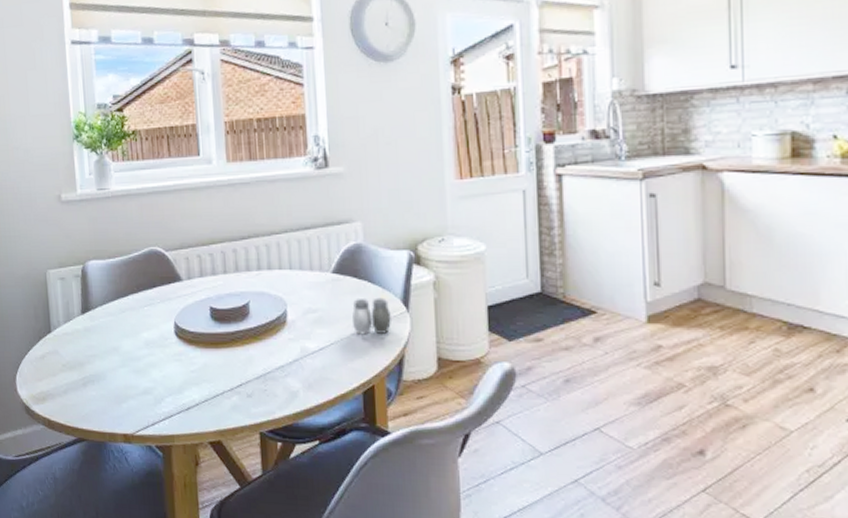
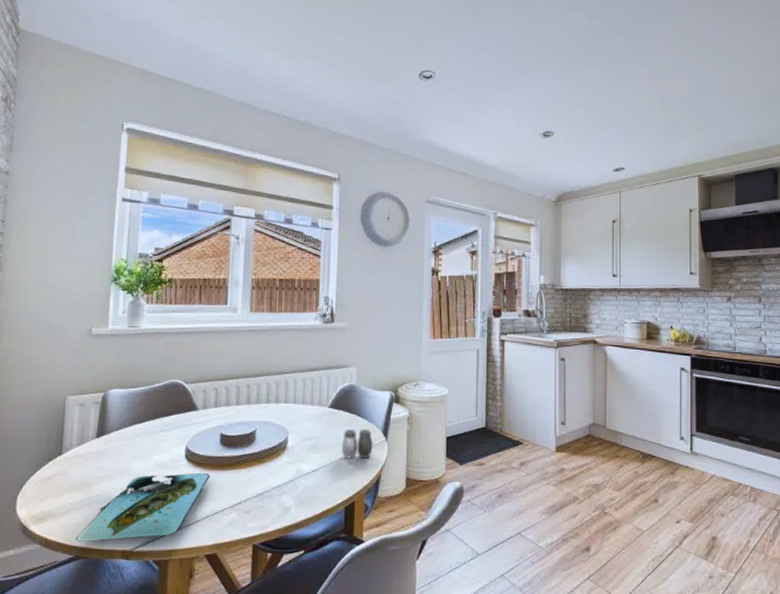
platter: none [76,351,205,424] -> present [76,472,210,542]

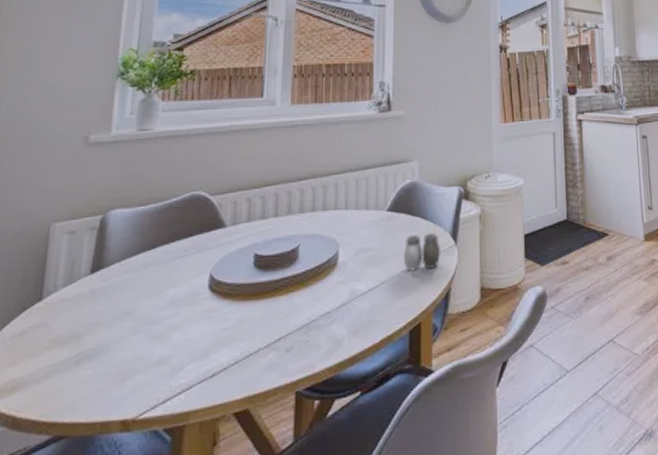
platter: present [76,472,210,542] -> none [57,305,241,416]

